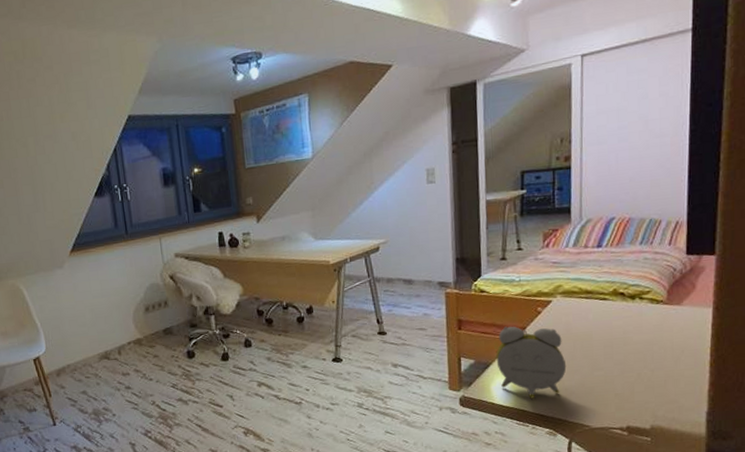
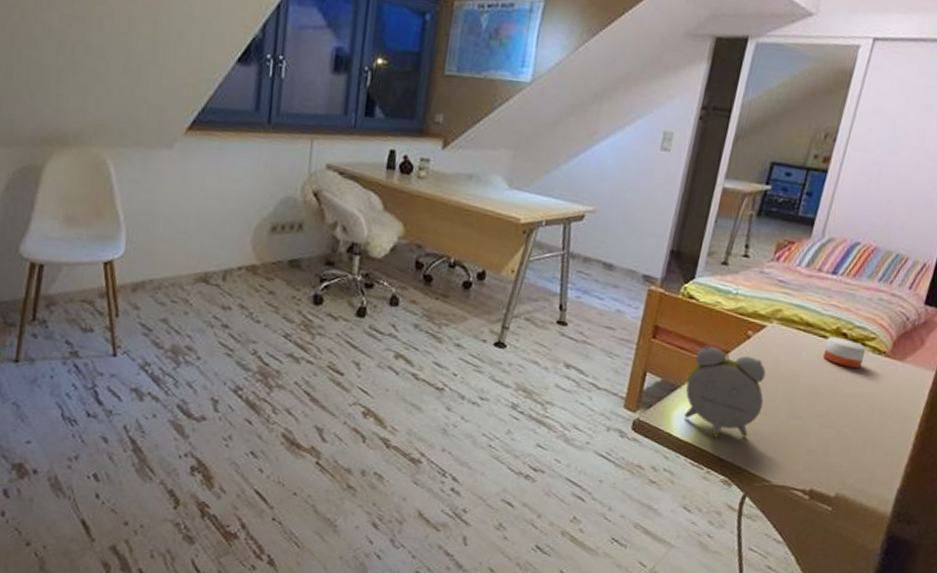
candle: none [607,296,645,320] -> present [822,337,867,369]

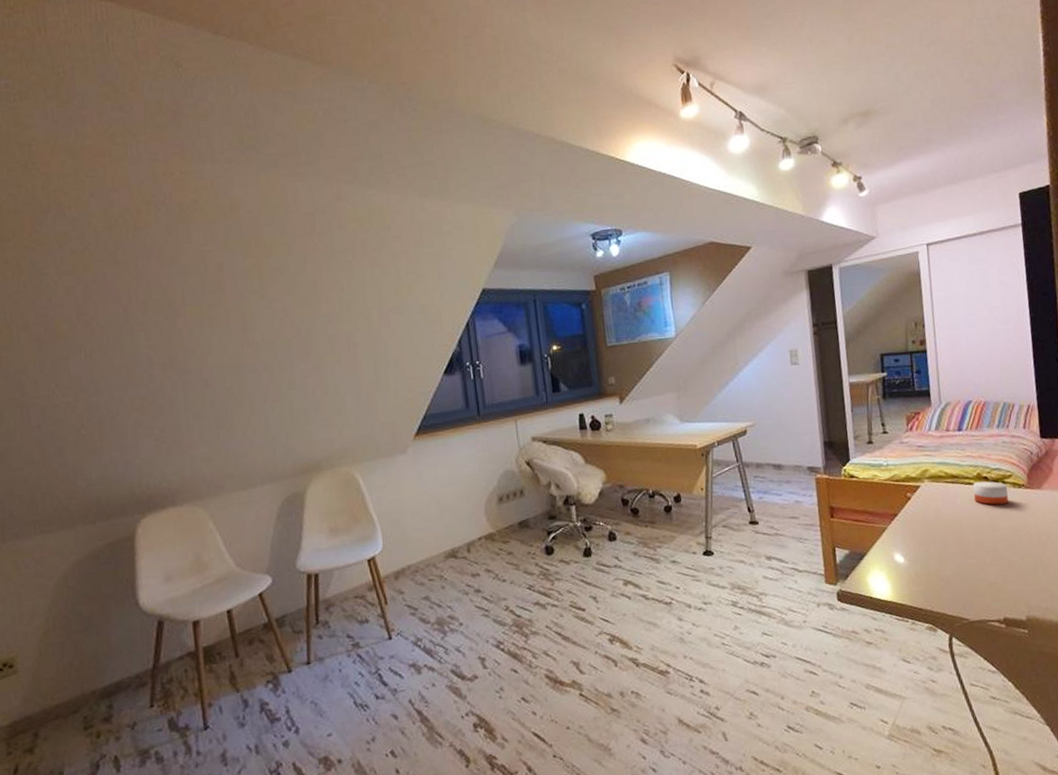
alarm clock: present [684,345,766,439] -> none [870,513,940,592]

